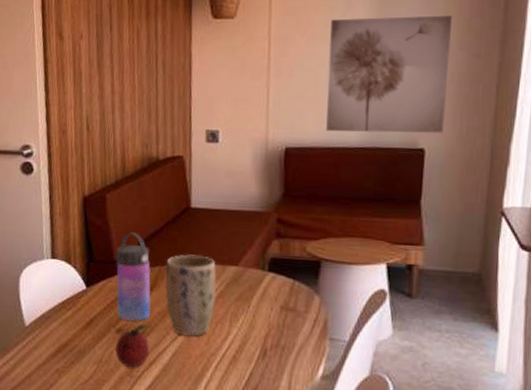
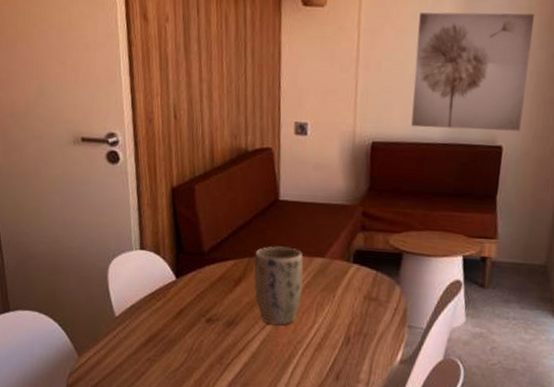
fruit: present [114,324,151,367] -> none [205,314,241,355]
water bottle: present [116,232,151,322] -> none [205,224,240,312]

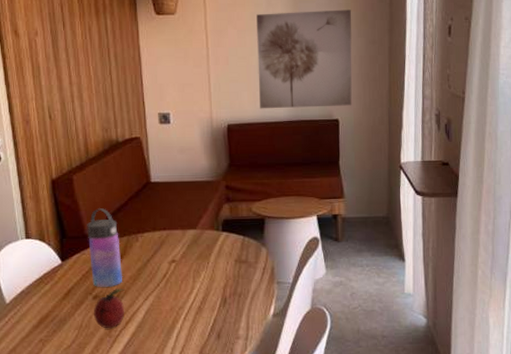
water bottle: none [205,224,240,312] -> present [87,208,123,288]
fruit: none [205,314,241,355] -> present [93,289,125,328]
plant pot: present [253,246,304,326] -> none [133,223,180,296]

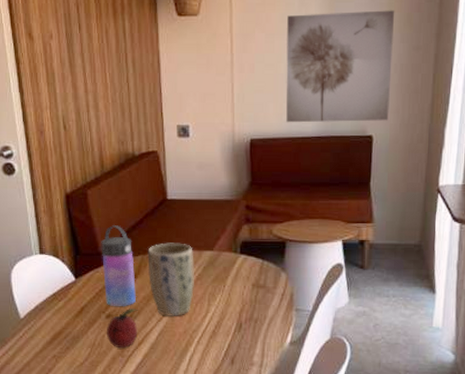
plant pot: none [133,223,180,296] -> present [147,242,195,317]

